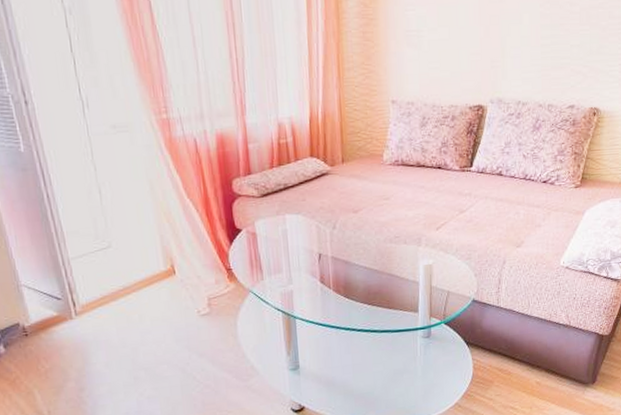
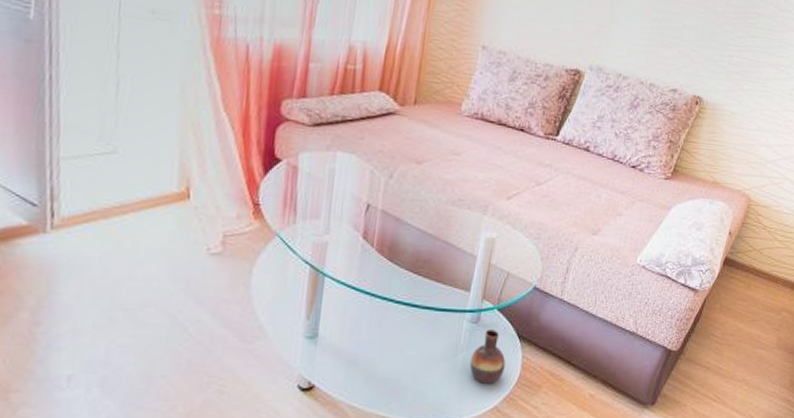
vase: none [428,341,459,386] -> present [469,329,506,384]

